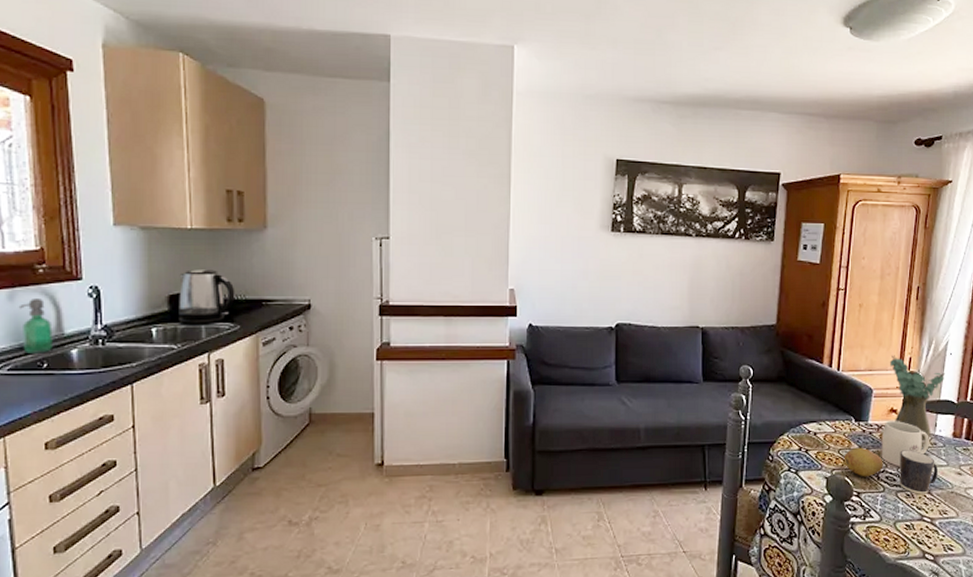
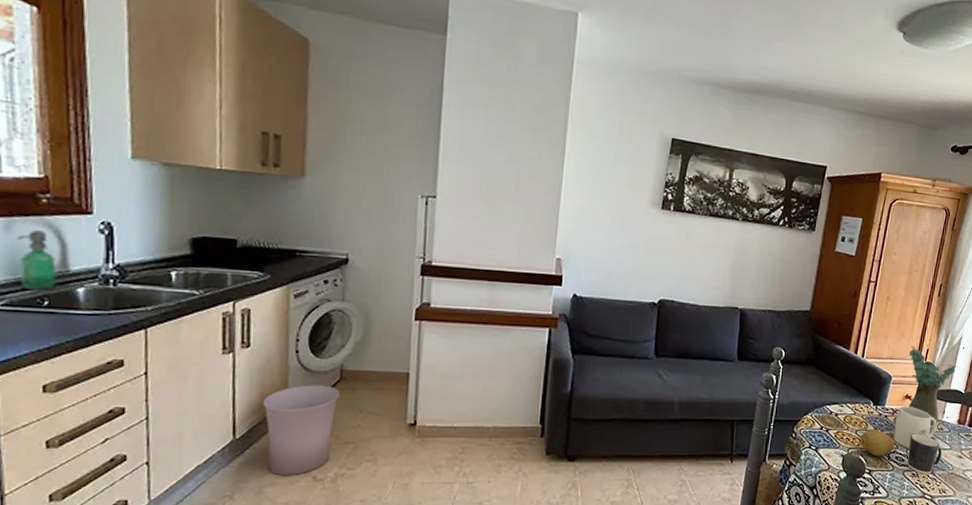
kettle: present [179,268,235,326] -> none [202,212,267,273]
waste bin: none [238,429,311,521] -> present [262,385,341,476]

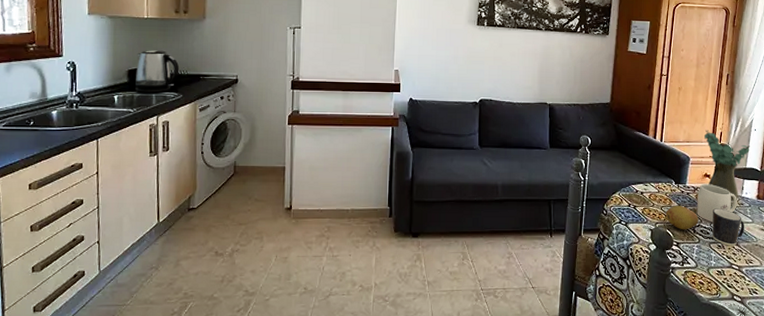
soap dispenser: present [16,230,56,290] -> none [13,71,39,114]
kettle: none [202,212,267,273] -> present [135,49,180,94]
waste bin: present [262,385,341,476] -> none [178,178,235,252]

